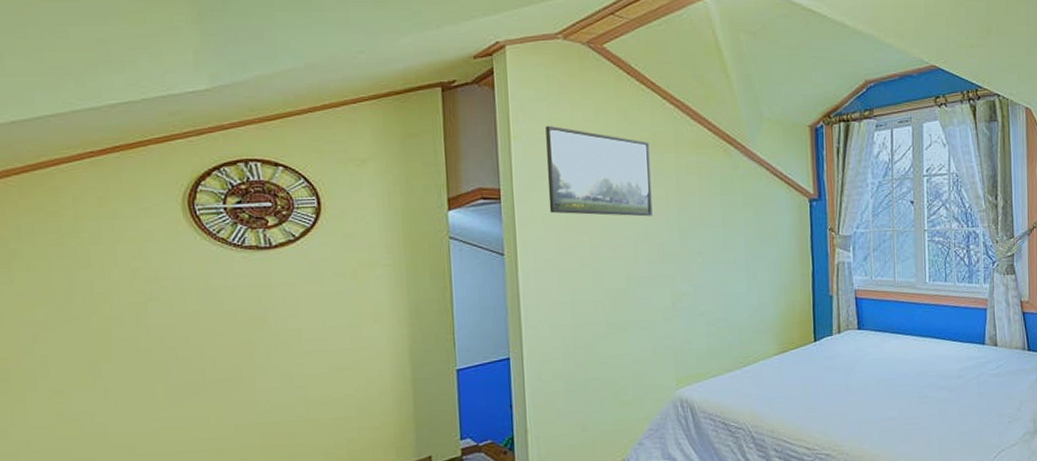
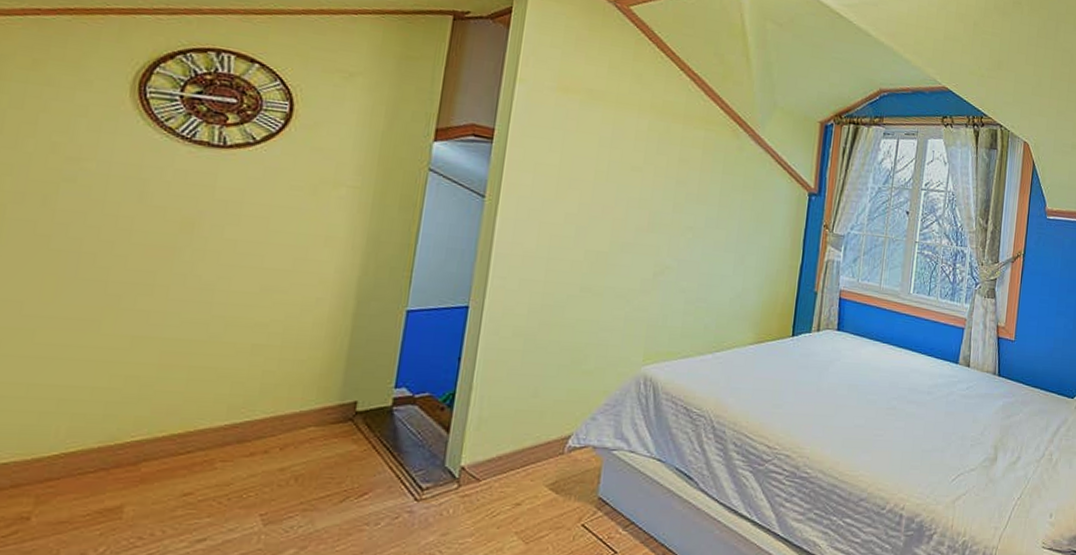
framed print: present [545,125,653,217] -> none [542,73,659,183]

